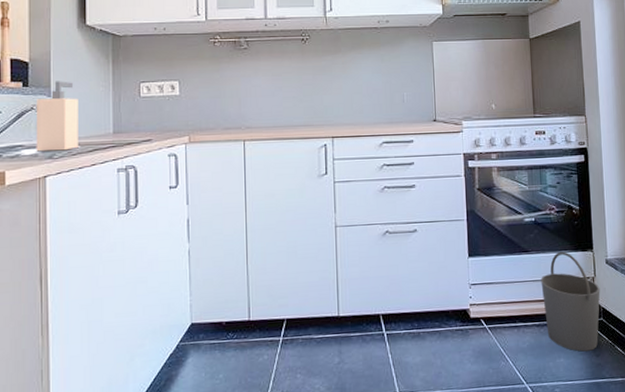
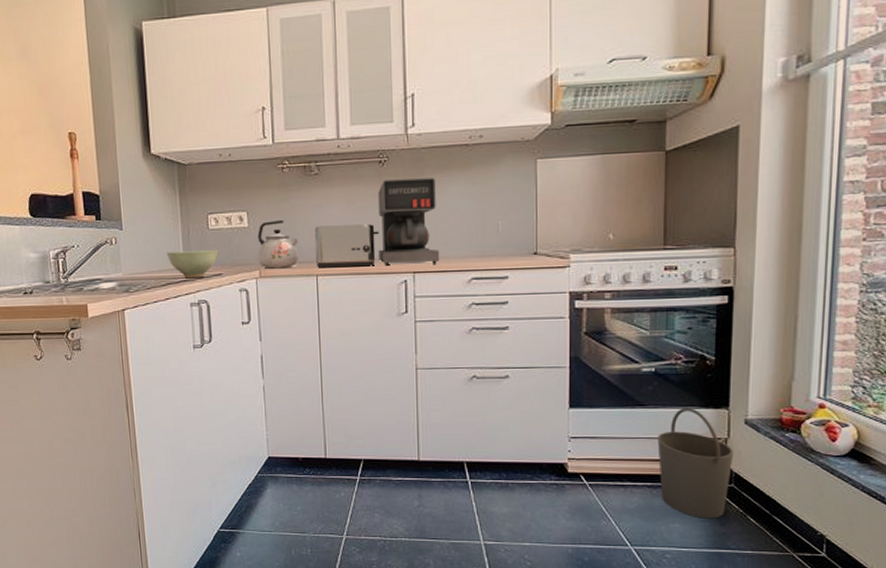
soap dispenser: present [36,81,79,152] -> none [110,213,152,285]
bowl: none [95,117,149,144] -> present [166,250,219,279]
kettle: none [187,88,228,135] -> present [257,219,299,269]
toaster: none [242,94,302,134] -> present [314,224,379,268]
coffee maker: none [301,55,355,133] -> present [378,178,440,267]

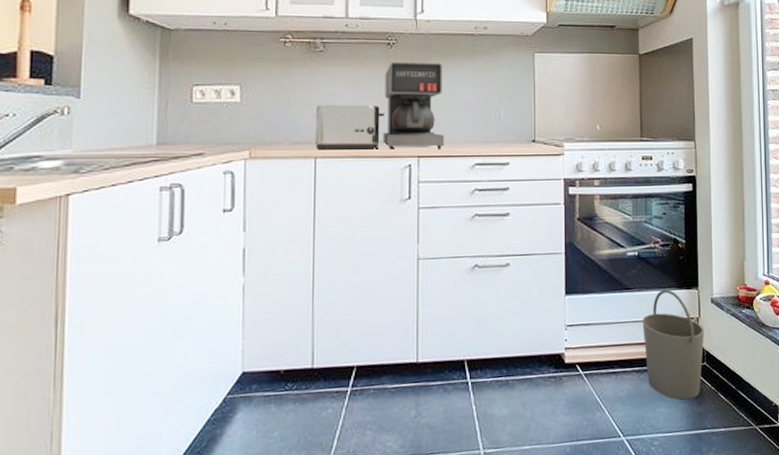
bowl: present [166,250,219,279] -> none [135,126,202,158]
kettle: present [257,219,299,269] -> none [248,96,298,149]

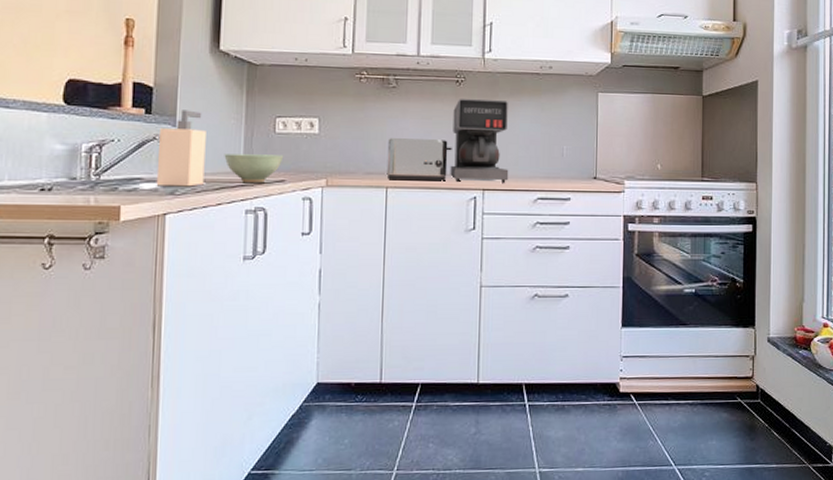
soap dispenser: none [57,79,115,164] -> present [156,110,206,187]
bowl: none [135,126,202,158] -> present [224,154,284,184]
bucket: present [642,289,705,400] -> none [697,327,760,434]

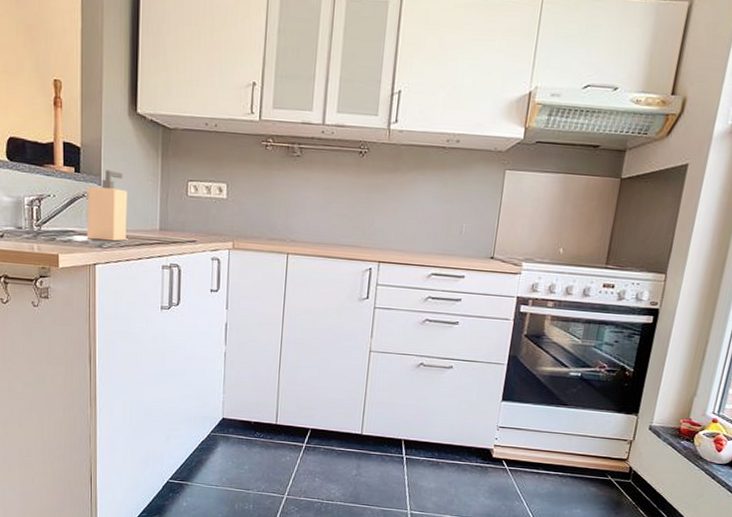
bowl: present [224,154,284,184] -> none [143,213,195,242]
toaster: present [386,138,452,181] -> none [288,206,352,251]
coffee maker: present [450,99,509,184] -> none [348,171,411,258]

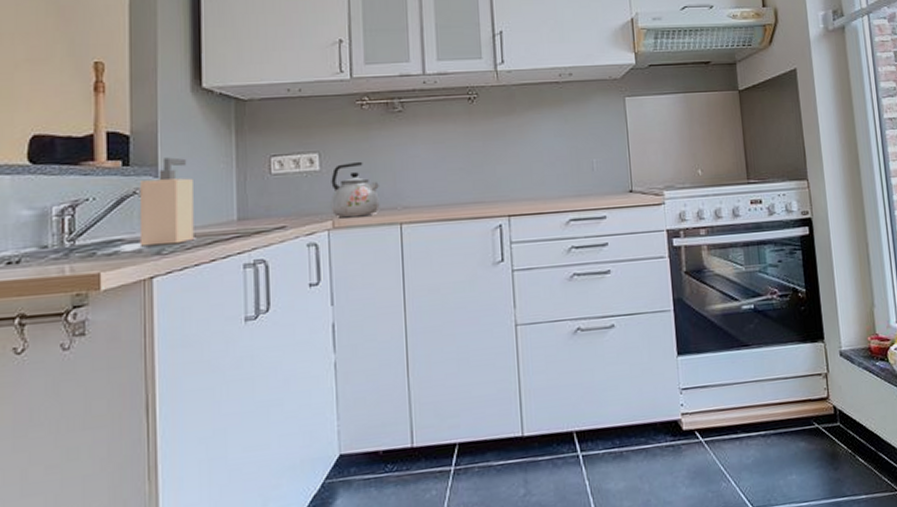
kettle: none [232,195,275,243] -> present [330,161,381,218]

